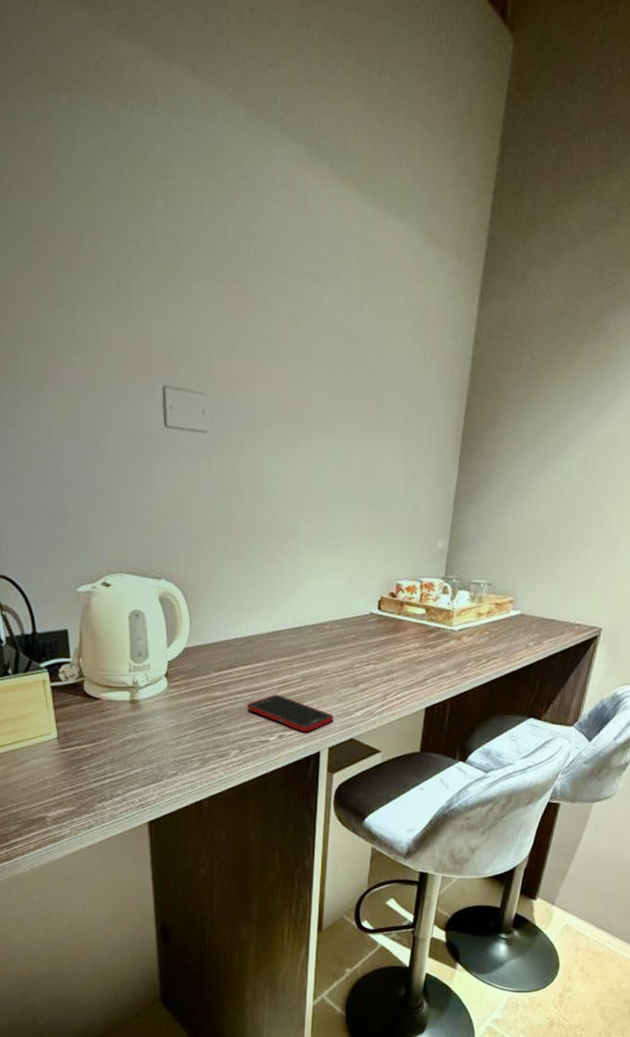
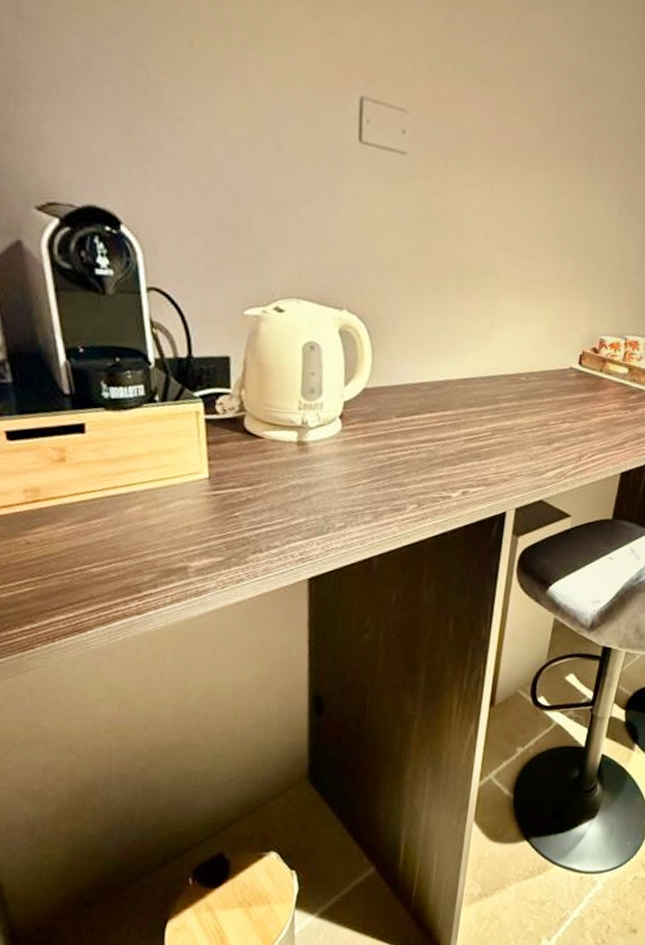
cell phone: present [246,694,334,733] -> none [428,446,524,491]

